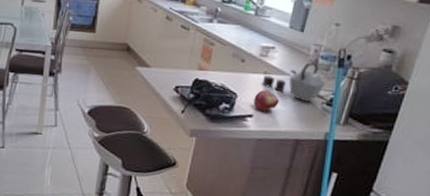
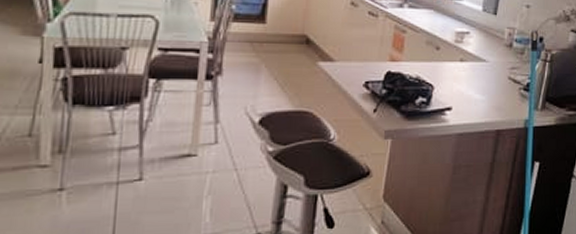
fruit: present [253,90,279,112] -> none [452,79,477,103]
kettle: present [262,61,326,101] -> none [459,45,522,88]

